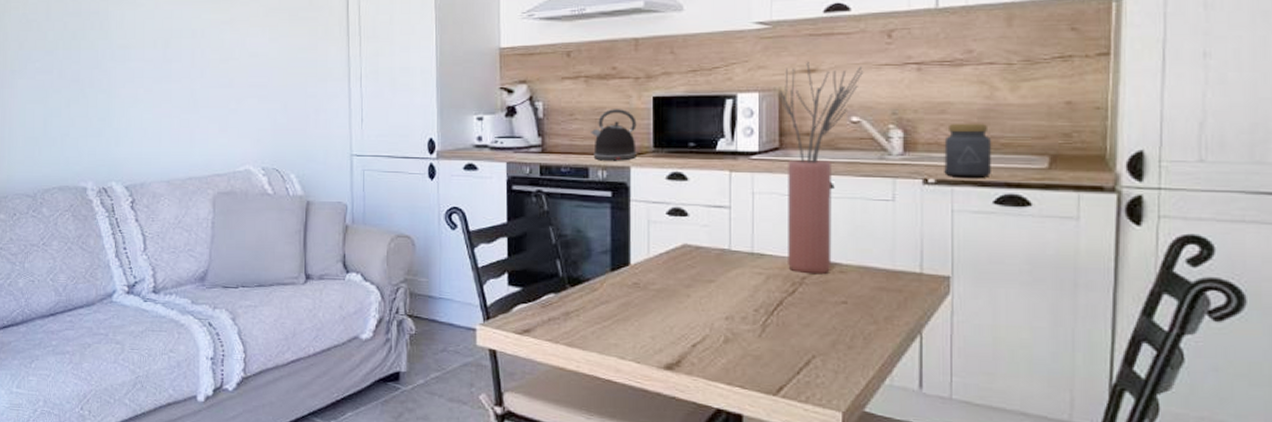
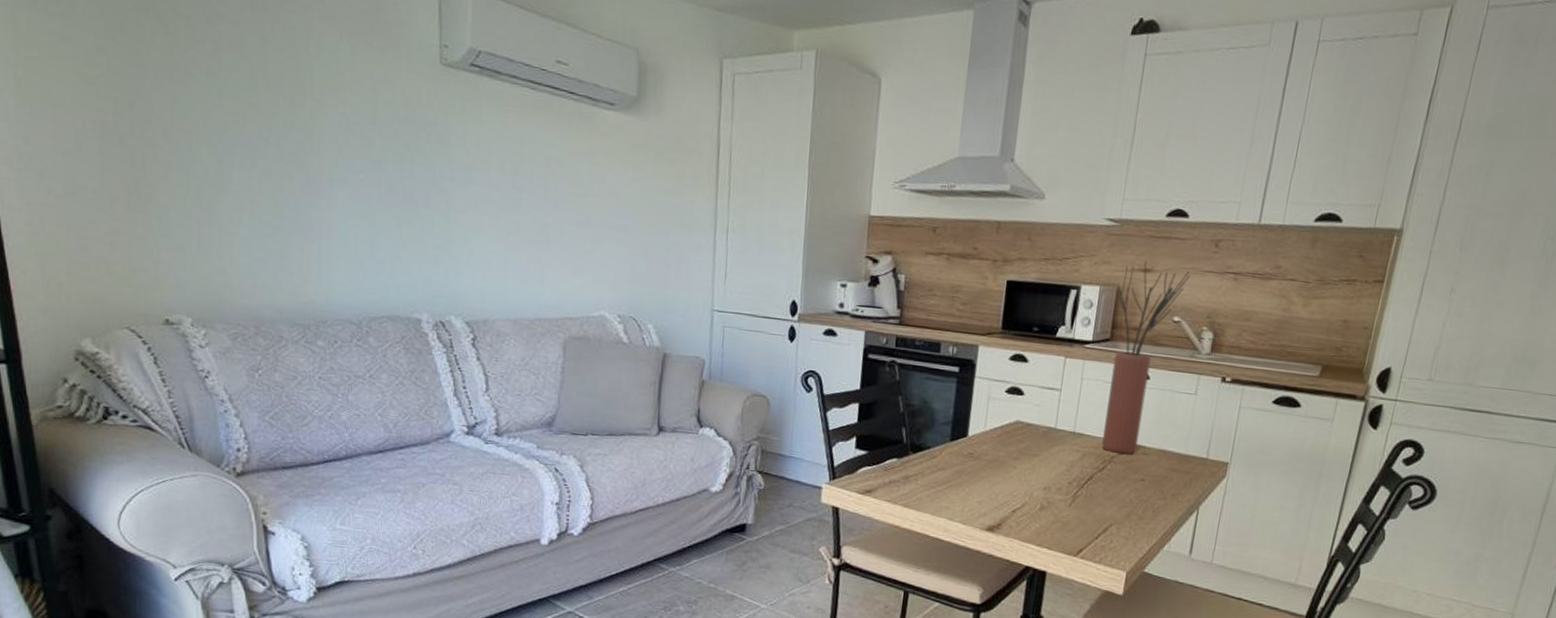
kettle: present [591,109,639,161] -> none [946,288,990,340]
jar: present [944,123,992,178] -> none [1239,330,1282,380]

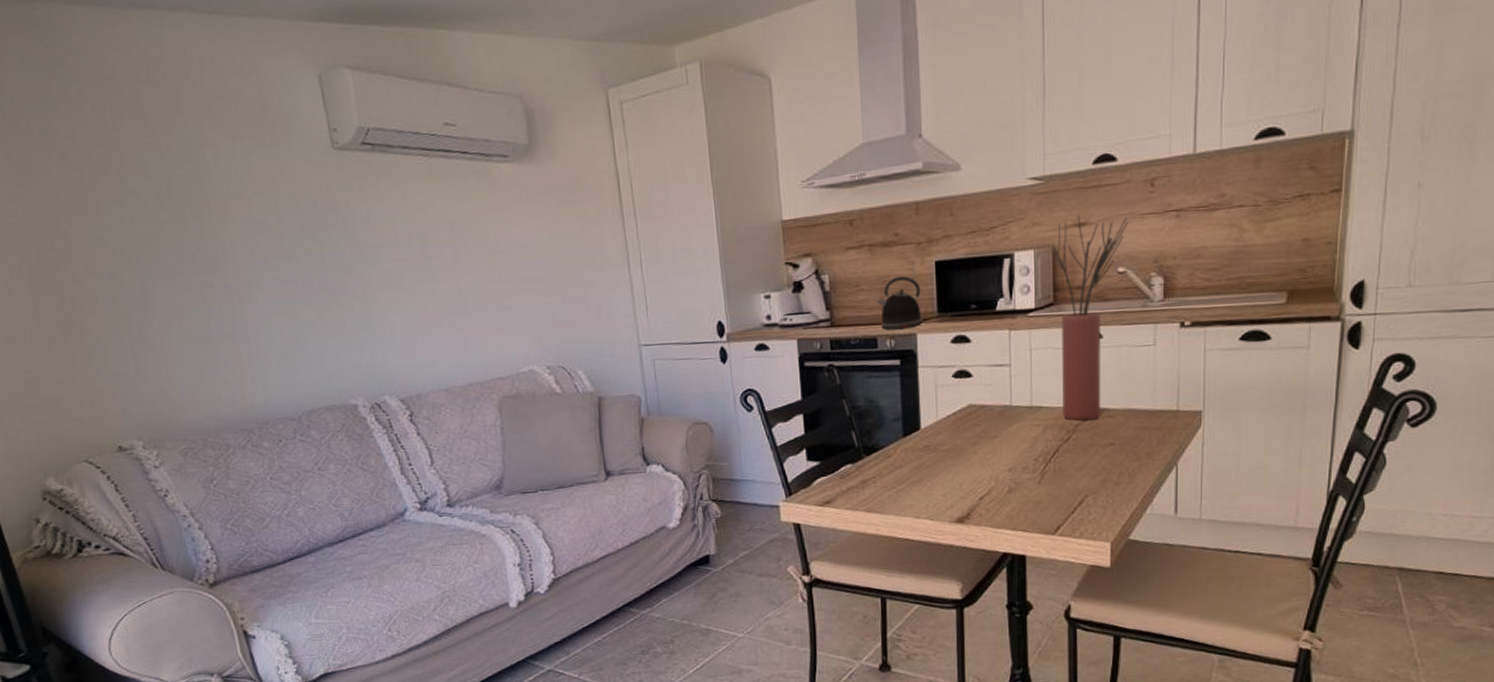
kettle: none [946,288,990,340] -> present [877,276,925,330]

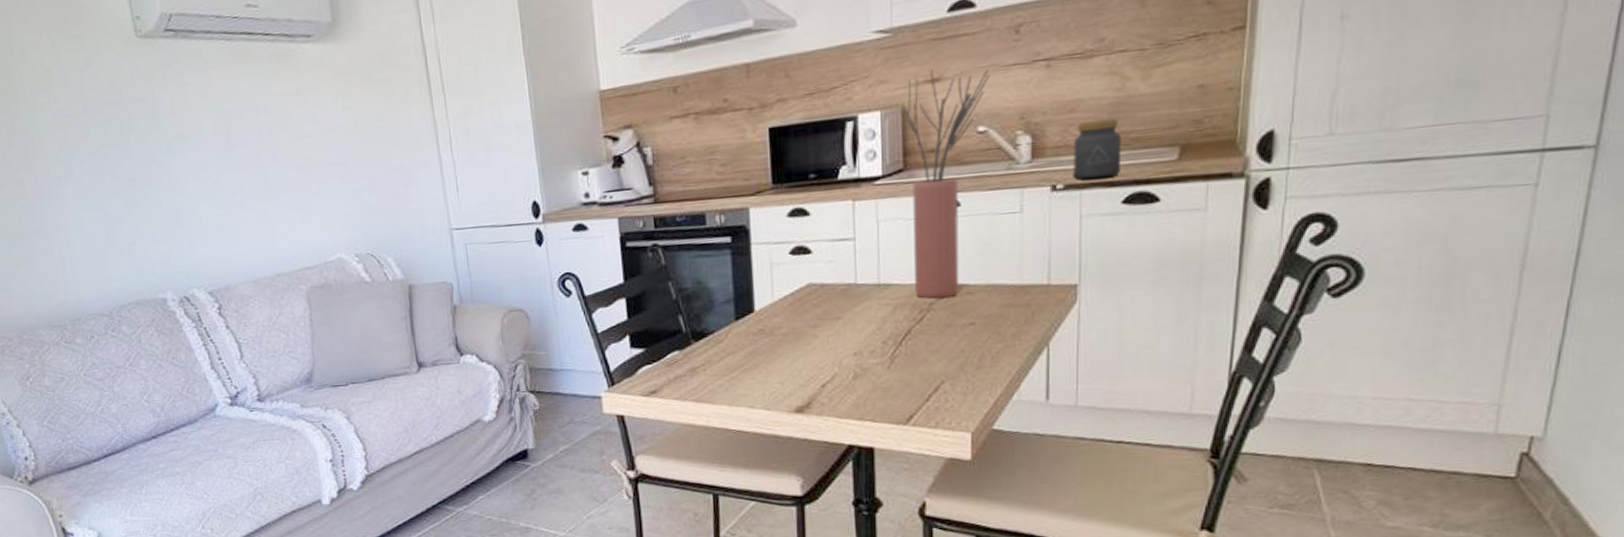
kettle: present [877,276,925,330] -> none [705,145,758,205]
jar: none [1198,264,1240,318] -> present [1073,118,1122,180]

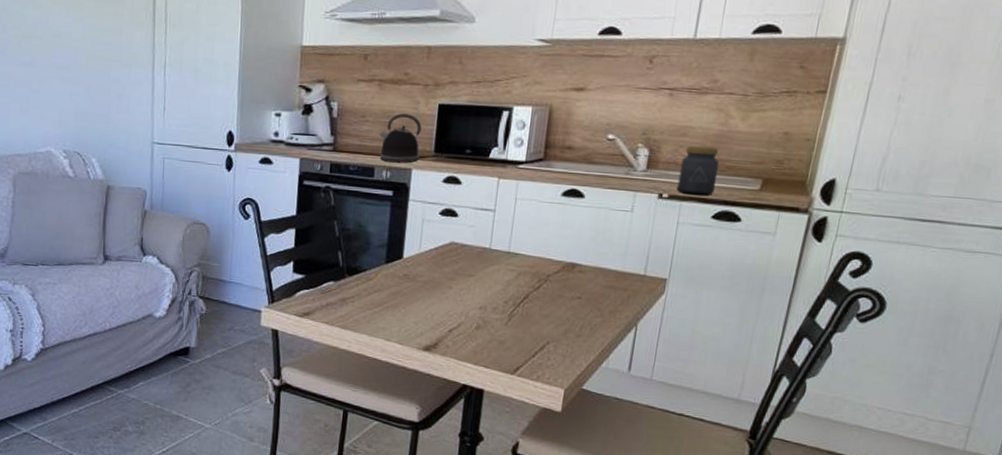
kettle: none [705,145,758,205] -> present [379,113,422,163]
vase: present [900,69,989,300] -> none [537,80,624,273]

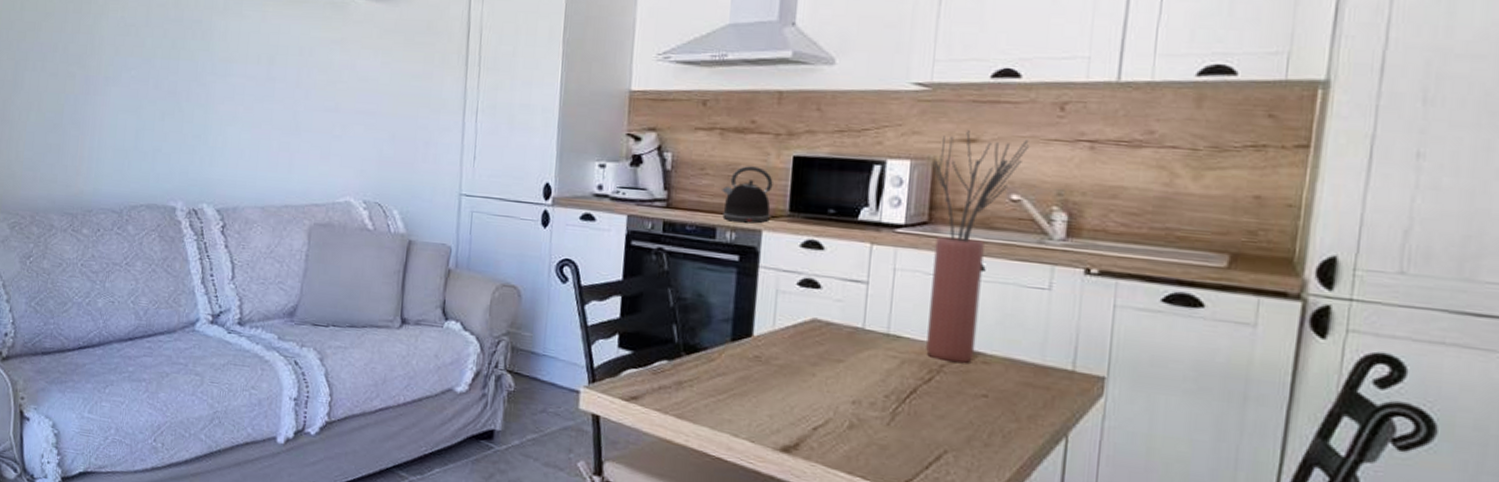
vase: none [537,80,624,273] -> present [926,129,1029,364]
jar: present [676,145,720,195] -> none [1109,210,1167,272]

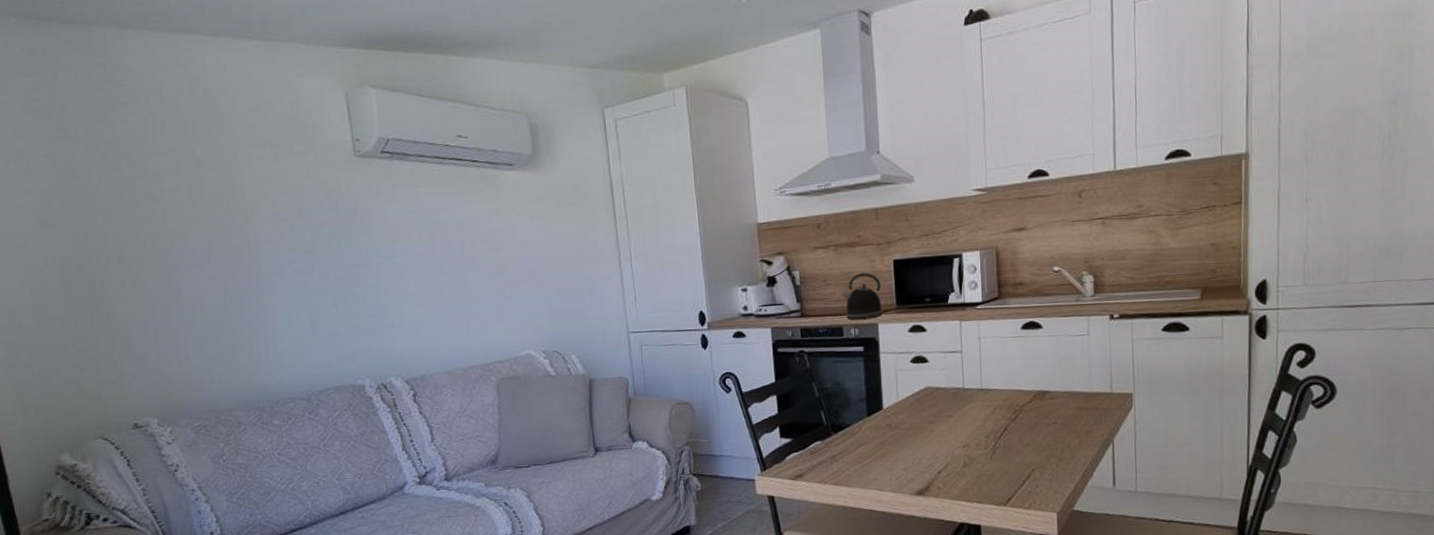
vase: present [926,129,1029,364] -> none [994,221,1061,403]

